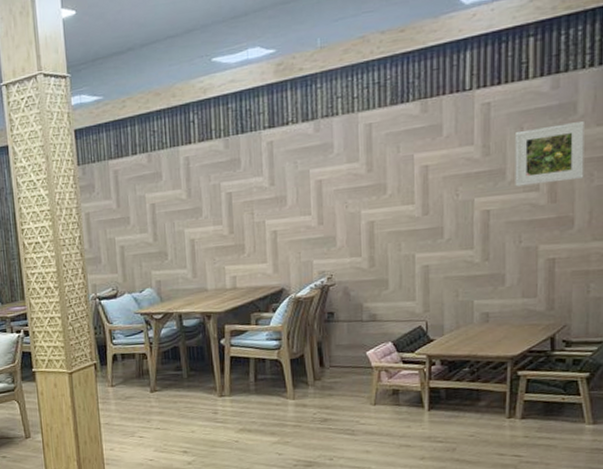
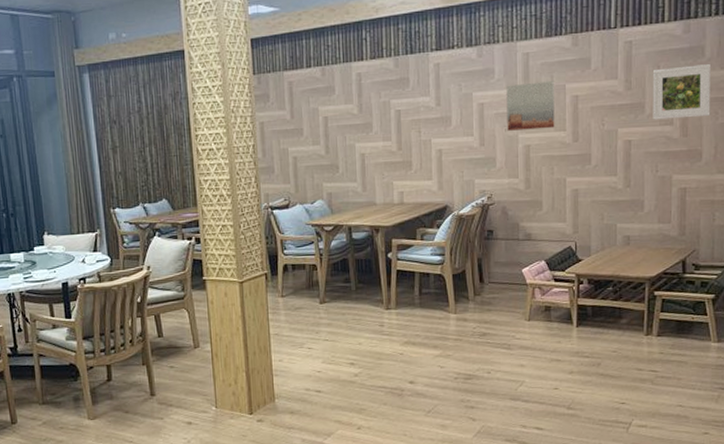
wall art: none [347,152,402,208] -> present [506,81,555,131]

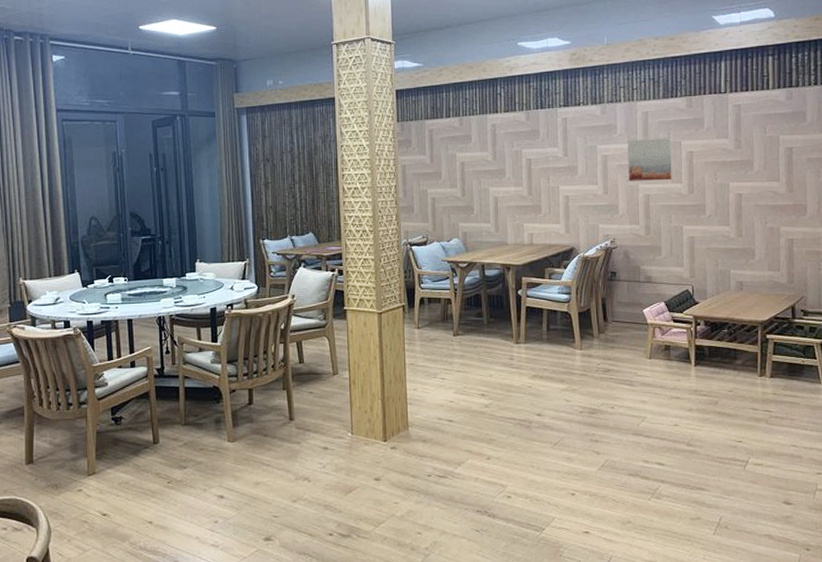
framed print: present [652,64,711,120] -> none [759,128,813,176]

